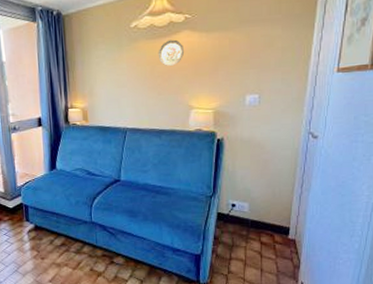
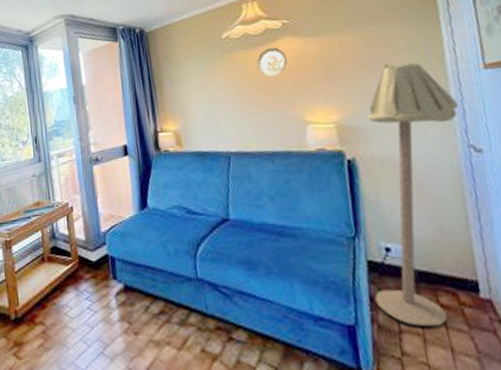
floor lamp: none [218,61,310,256] -> present [368,62,458,327]

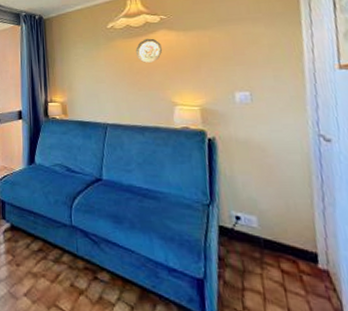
floor lamp: present [368,62,458,327] -> none [222,58,312,289]

